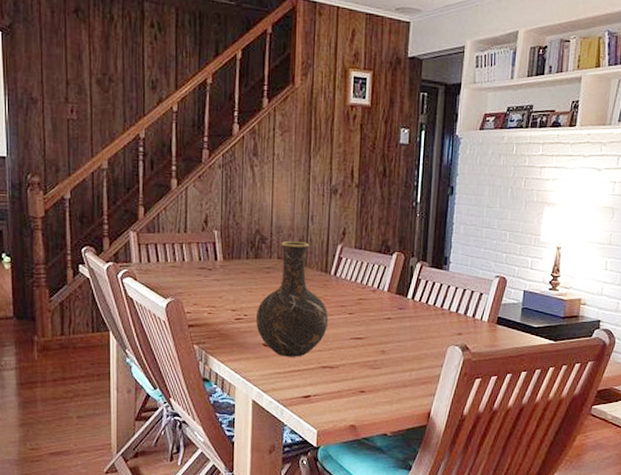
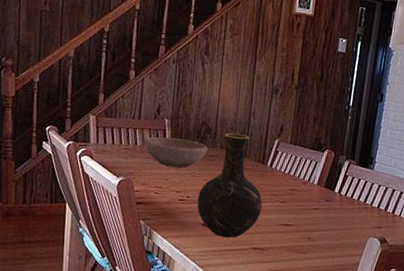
bowl: none [192,250,263,283] -> present [144,136,208,168]

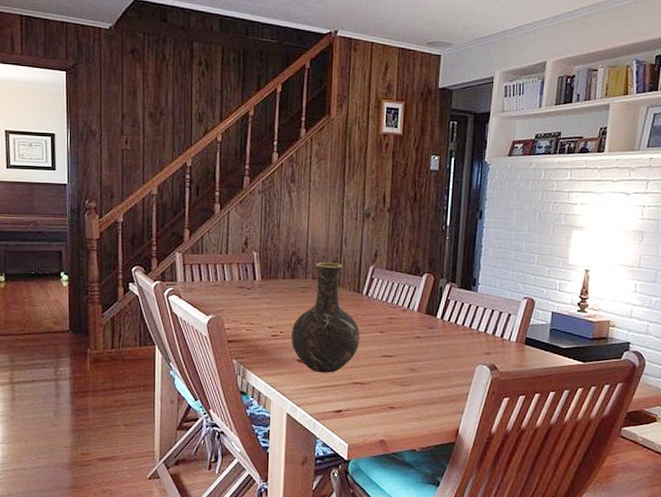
bowl: present [144,136,208,168] -> none [233,270,299,301]

